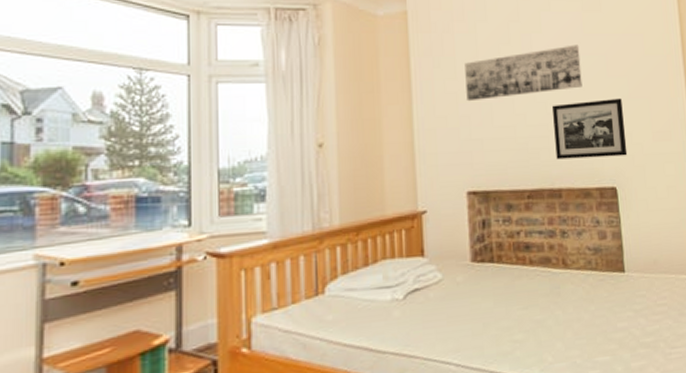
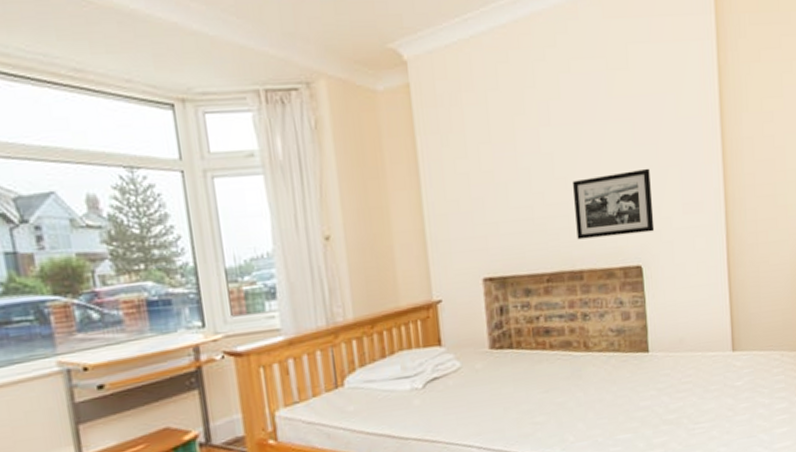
wall art: present [465,45,583,102] -> none [475,110,606,182]

